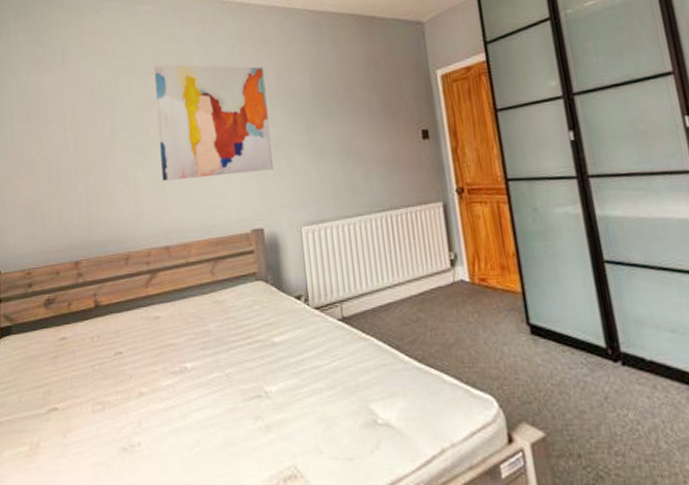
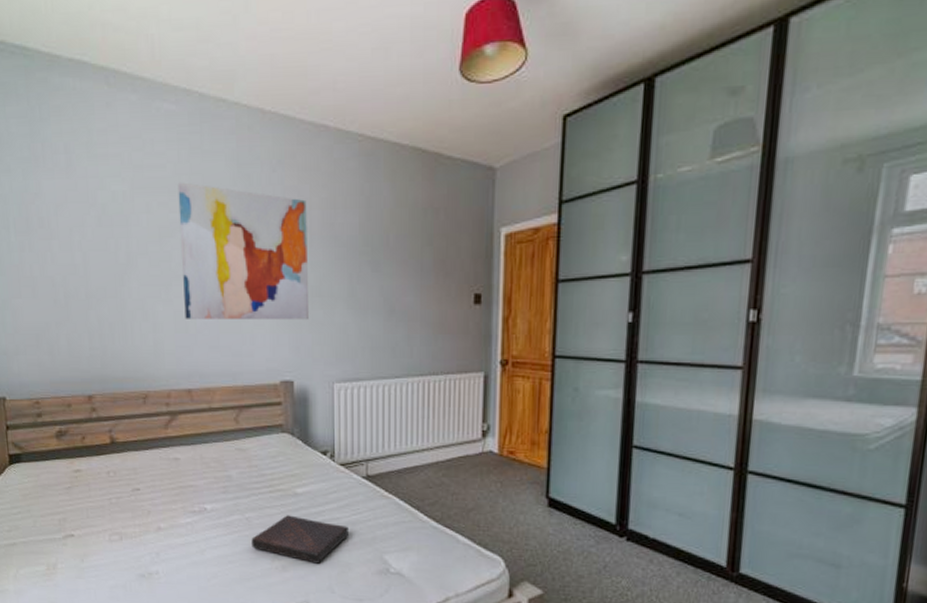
book: none [233,367,330,420] -> present [251,515,348,564]

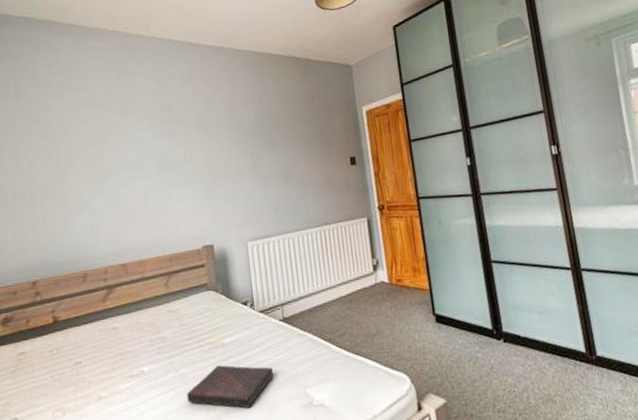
wall art: present [177,182,310,321] -> none [108,97,222,205]

